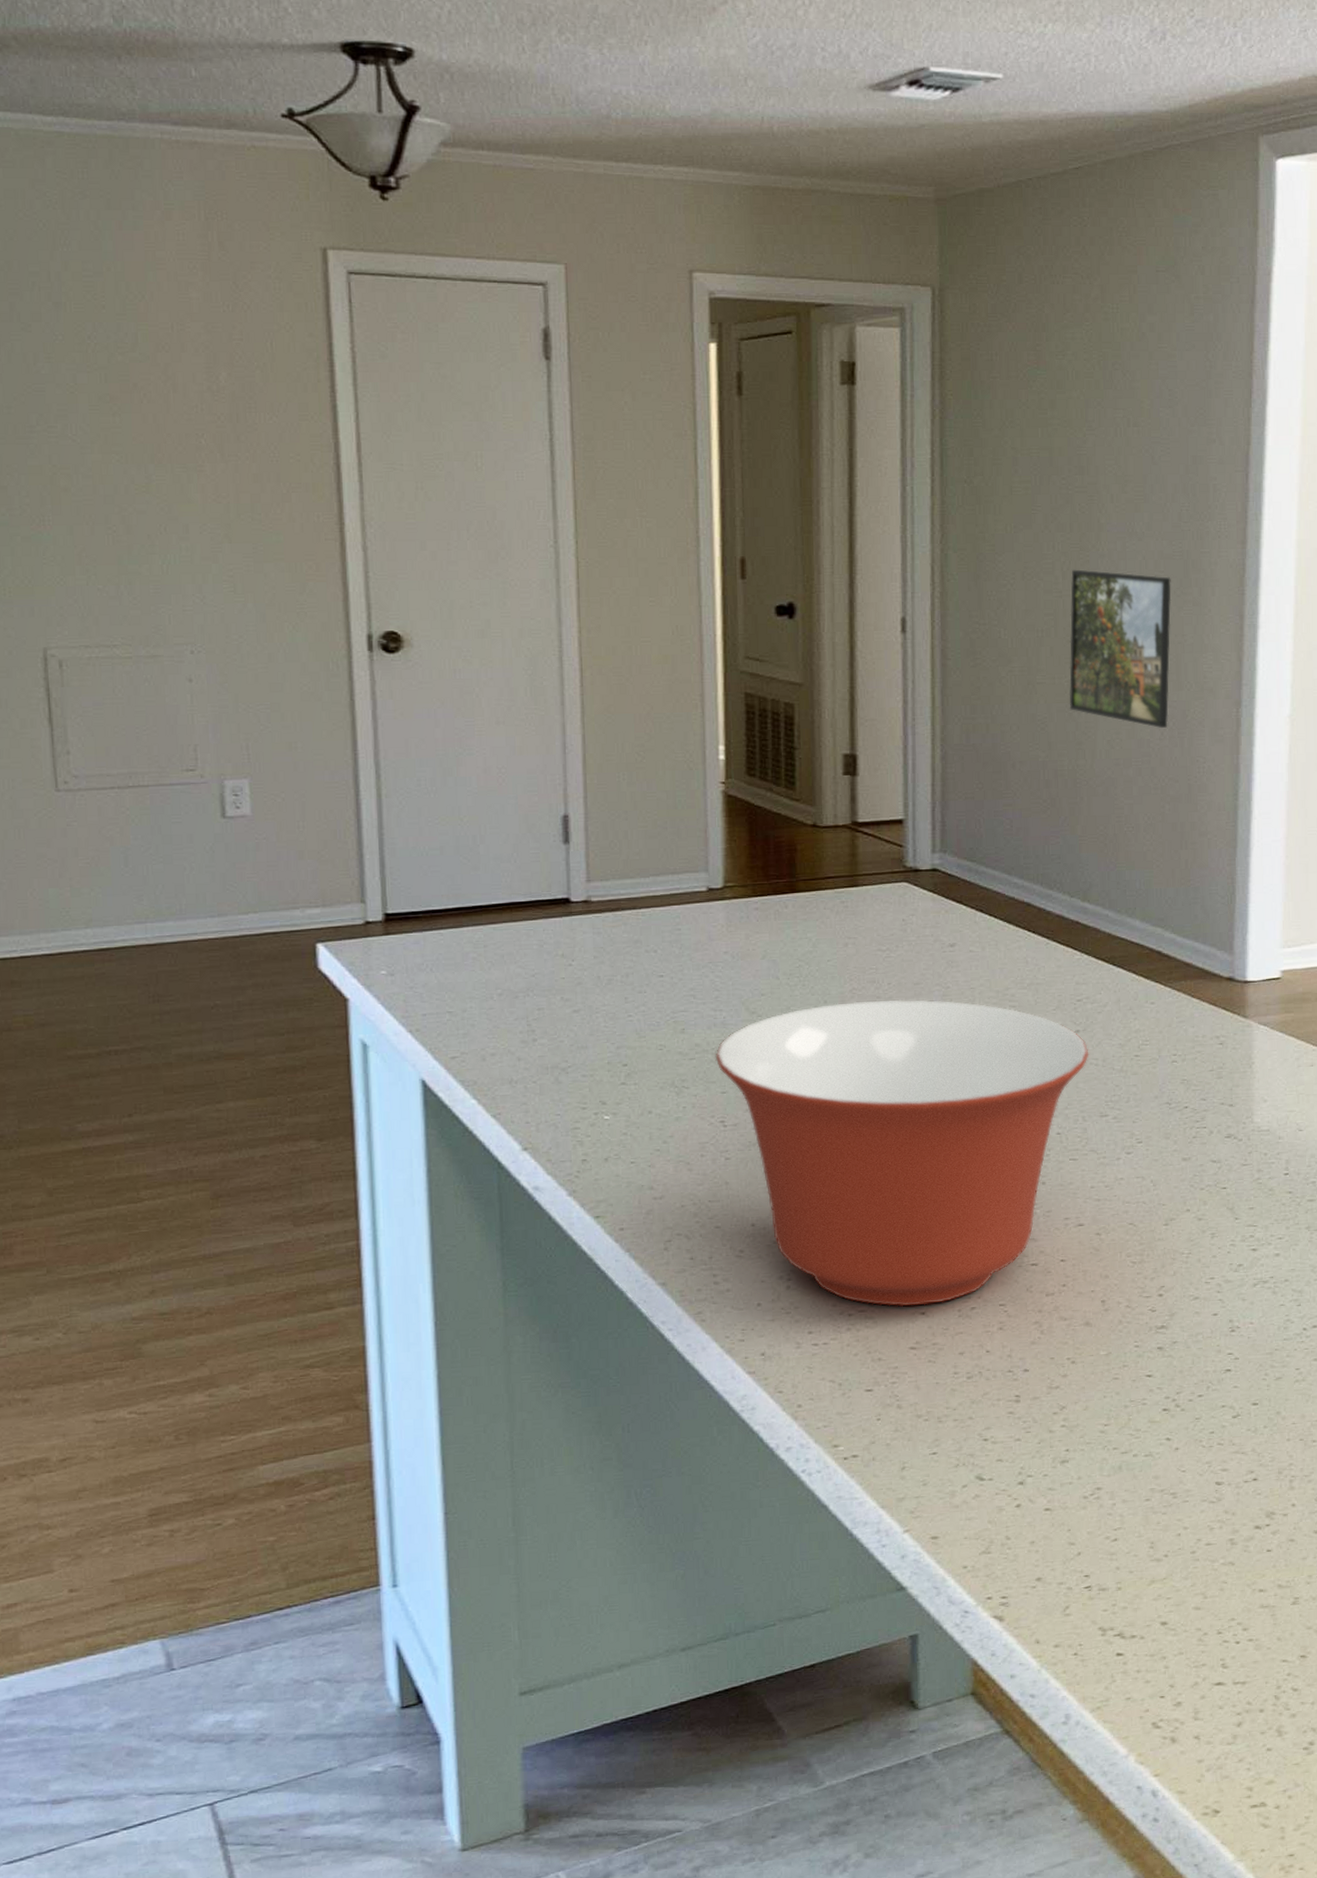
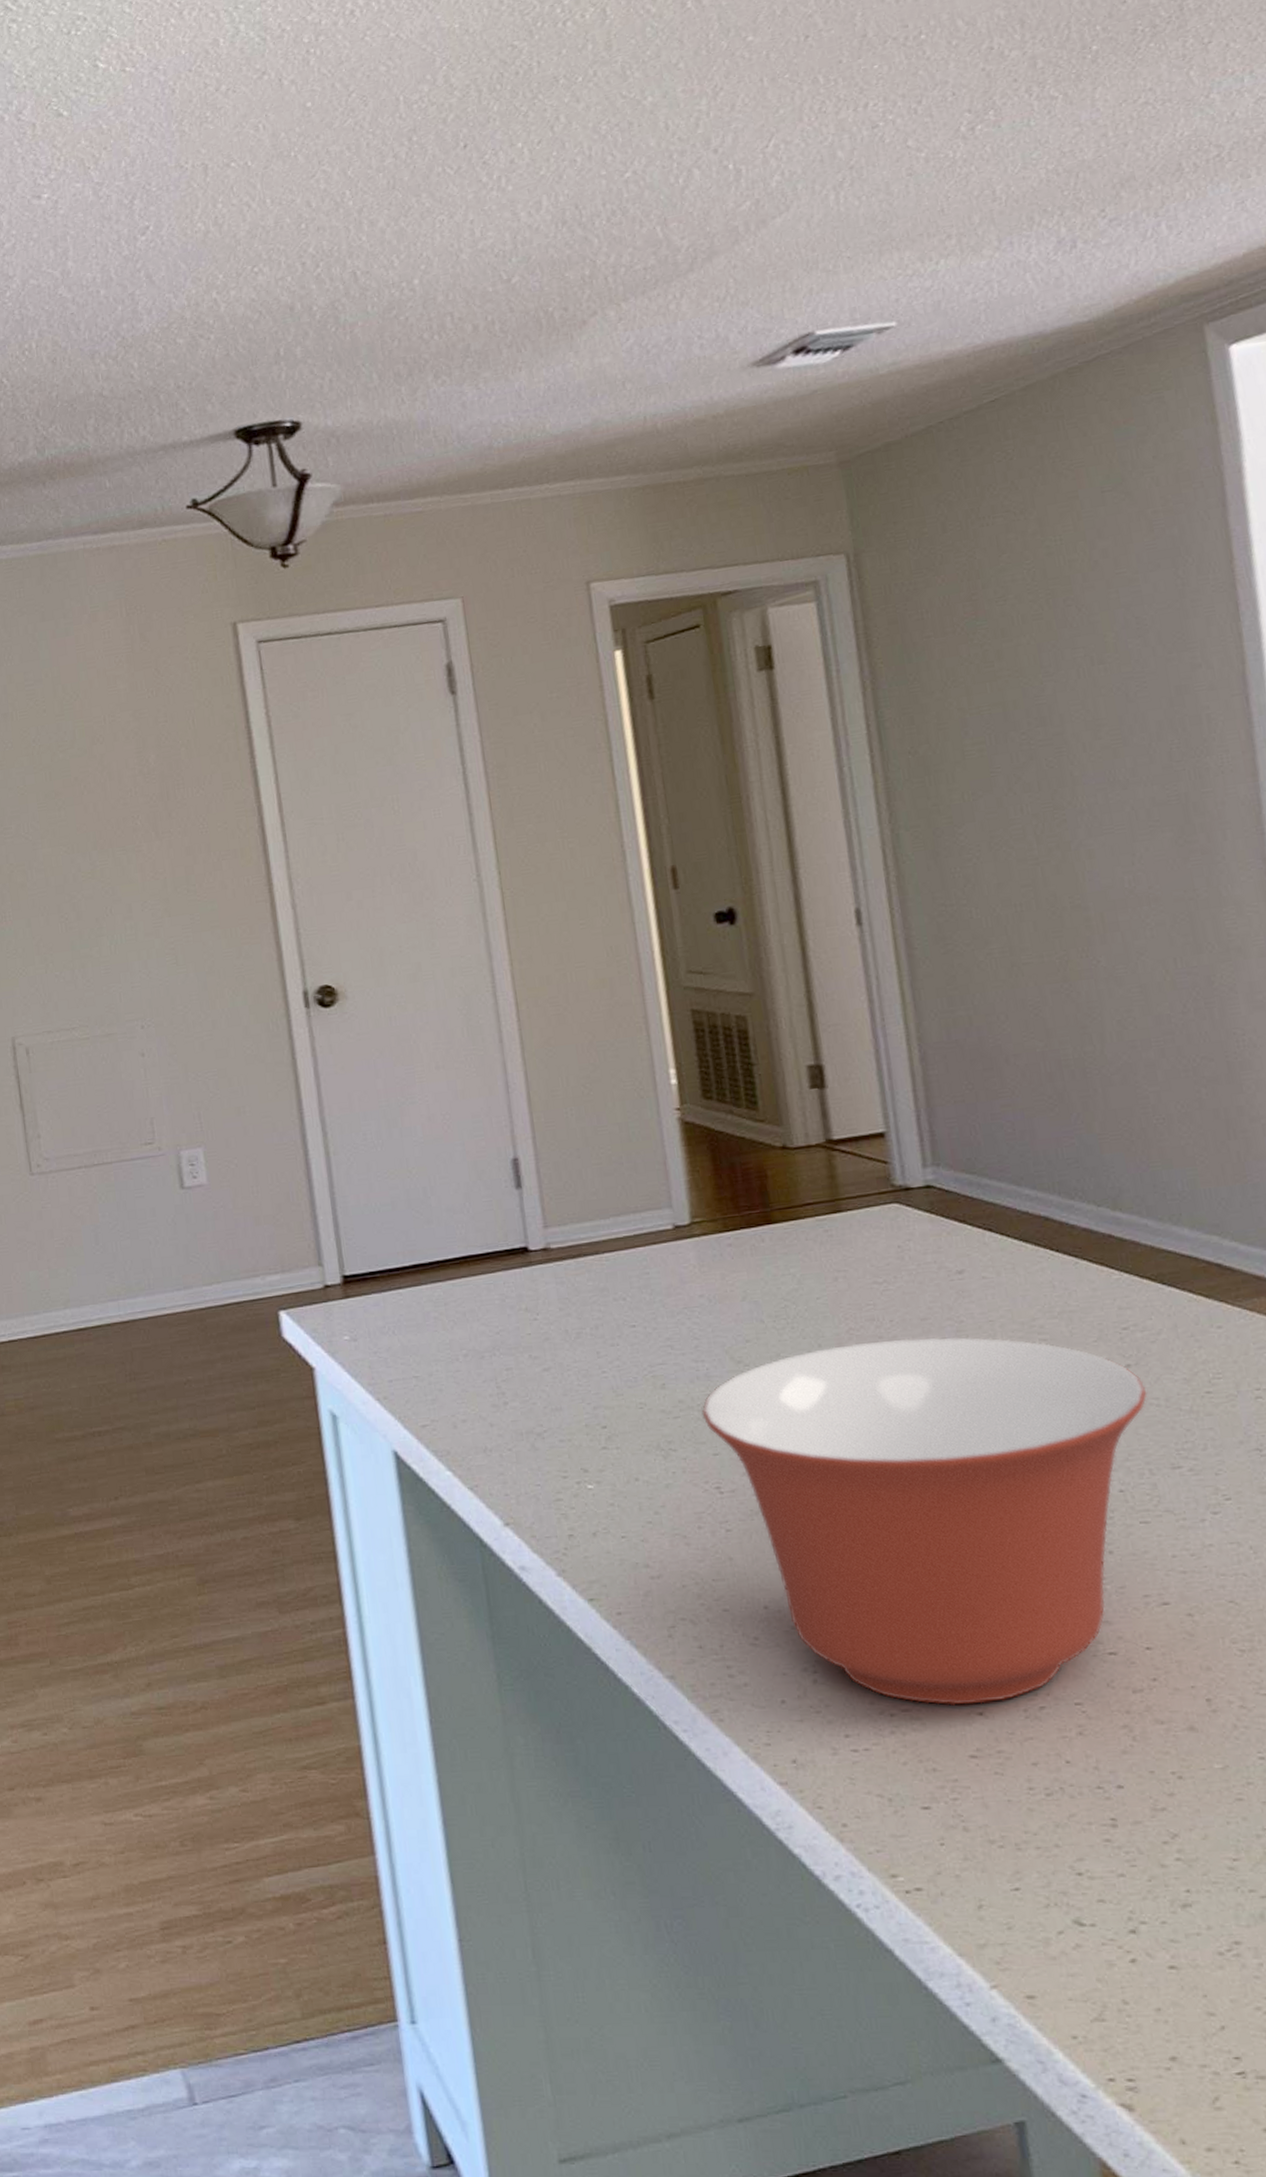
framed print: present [1069,569,1172,728] -> none [1046,825,1191,1000]

